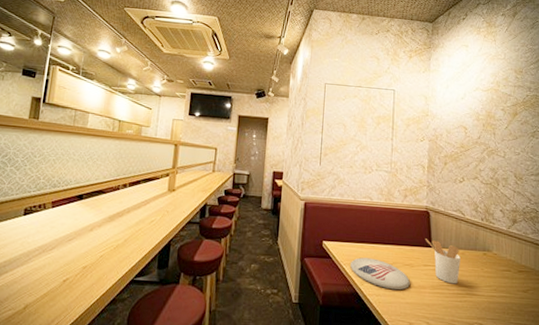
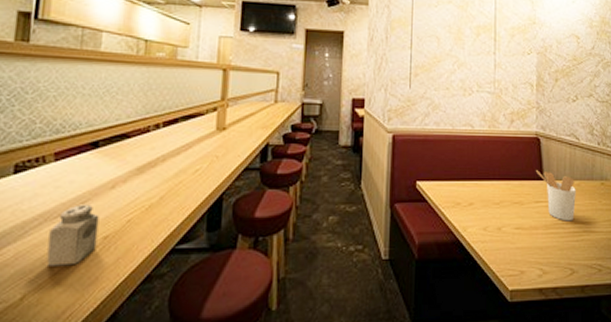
salt shaker: none [43,241,81,286] -> present [46,204,99,266]
plate: present [350,257,410,290] -> none [450,198,520,234]

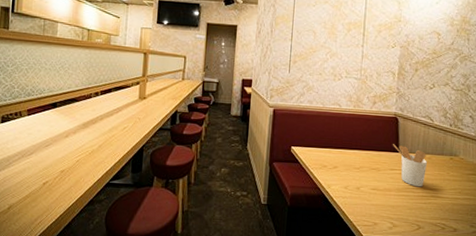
salt shaker: present [46,204,99,266] -> none [24,147,58,189]

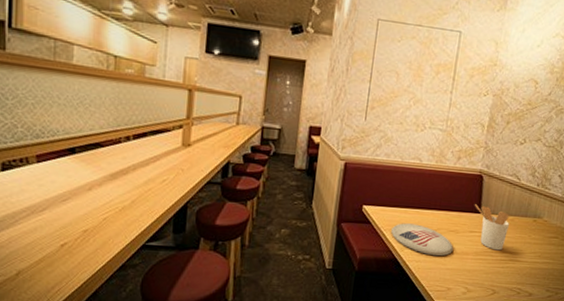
plate: none [318,162,376,193] -> present [391,223,453,257]

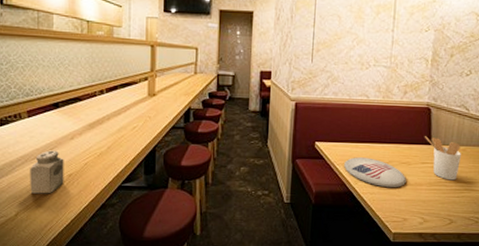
salt shaker: none [36,201,79,251] -> present [30,150,64,194]

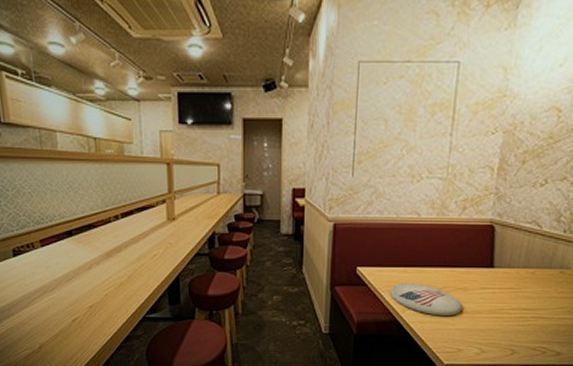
salt shaker: present [30,150,64,194] -> none [49,281,86,326]
utensil holder: present [425,136,461,181] -> none [486,258,529,307]

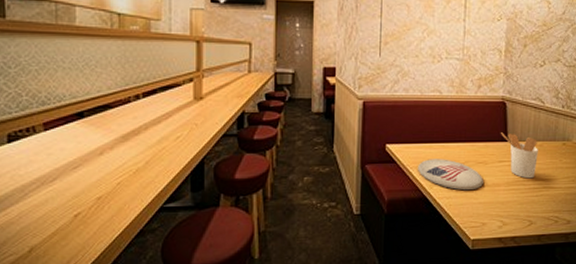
utensil holder: none [486,258,529,307] -> present [501,132,538,179]

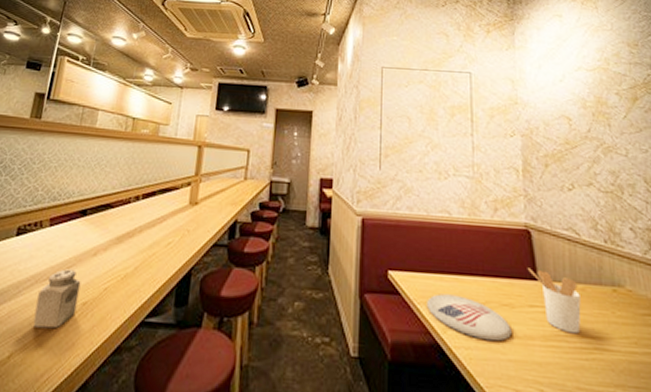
salt shaker: none [47,169,92,224] -> present [33,269,81,329]

